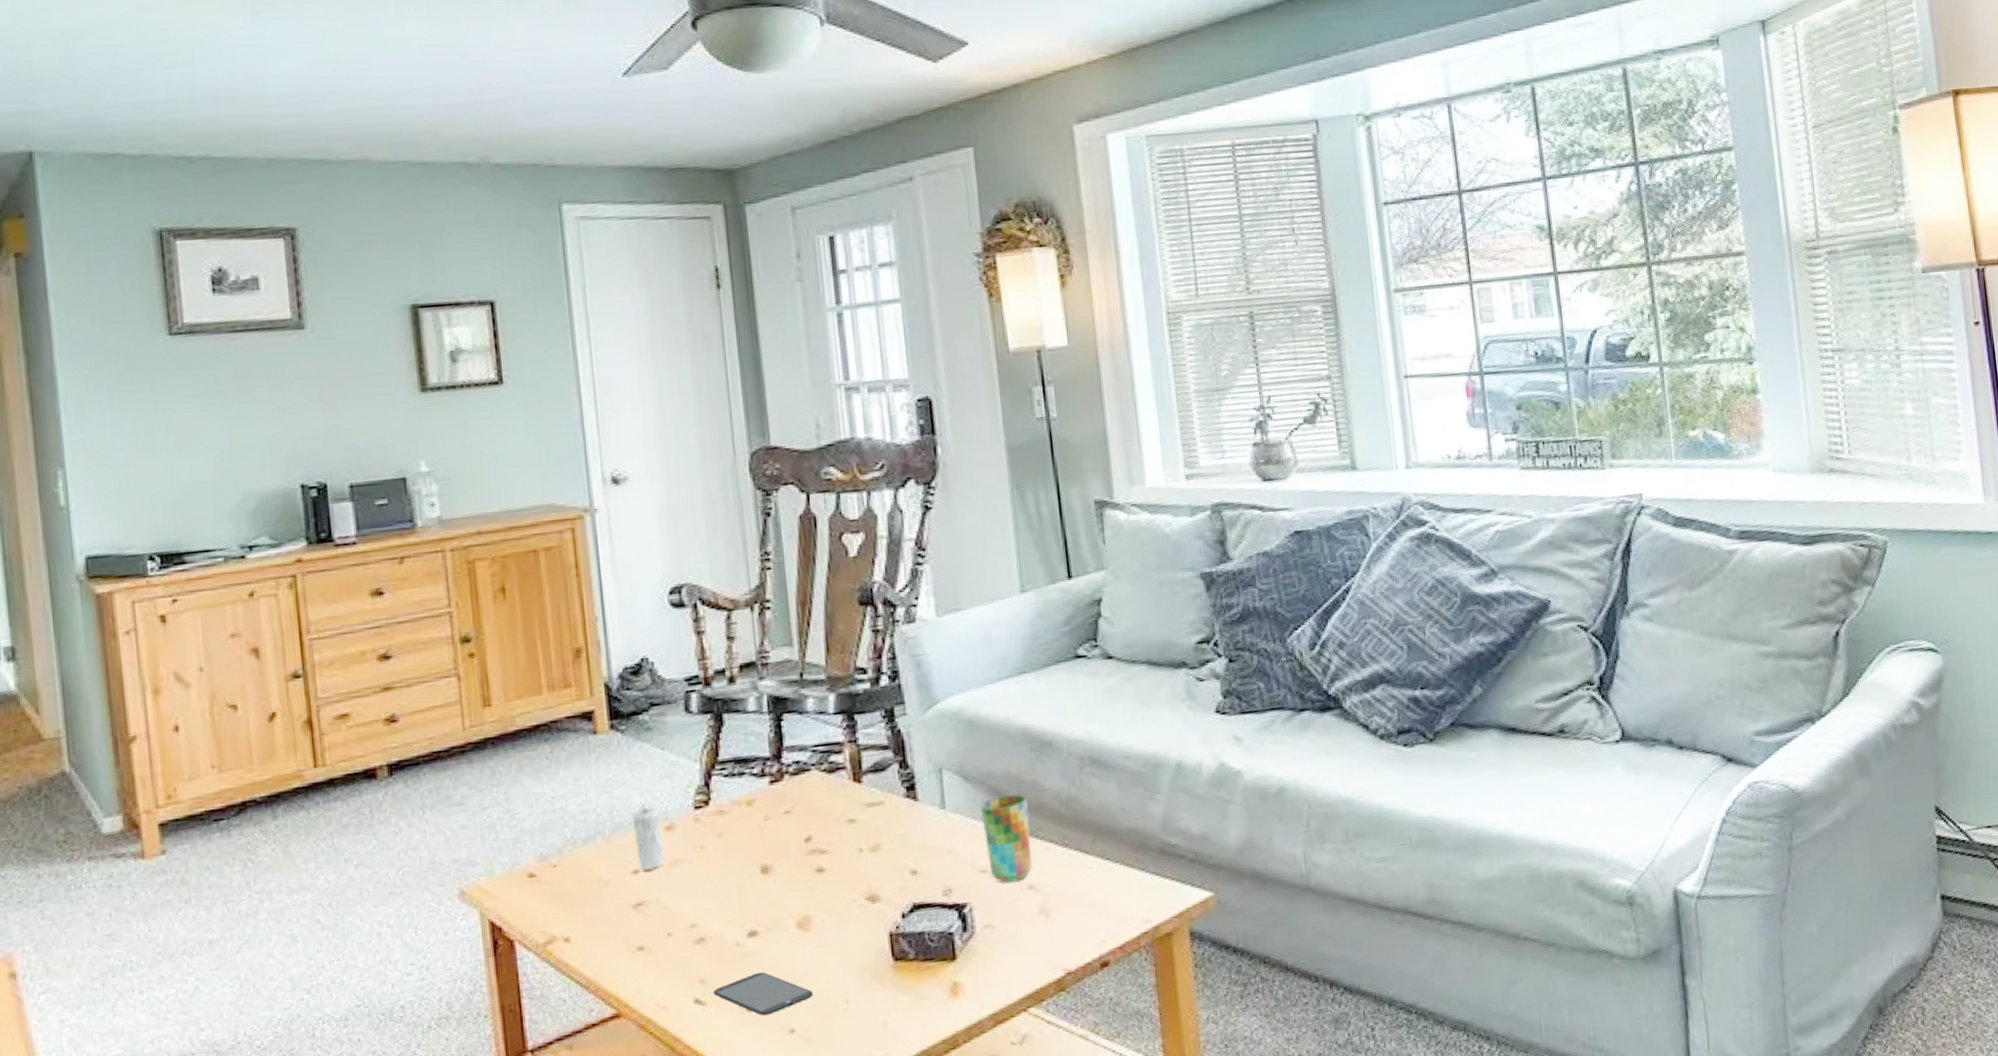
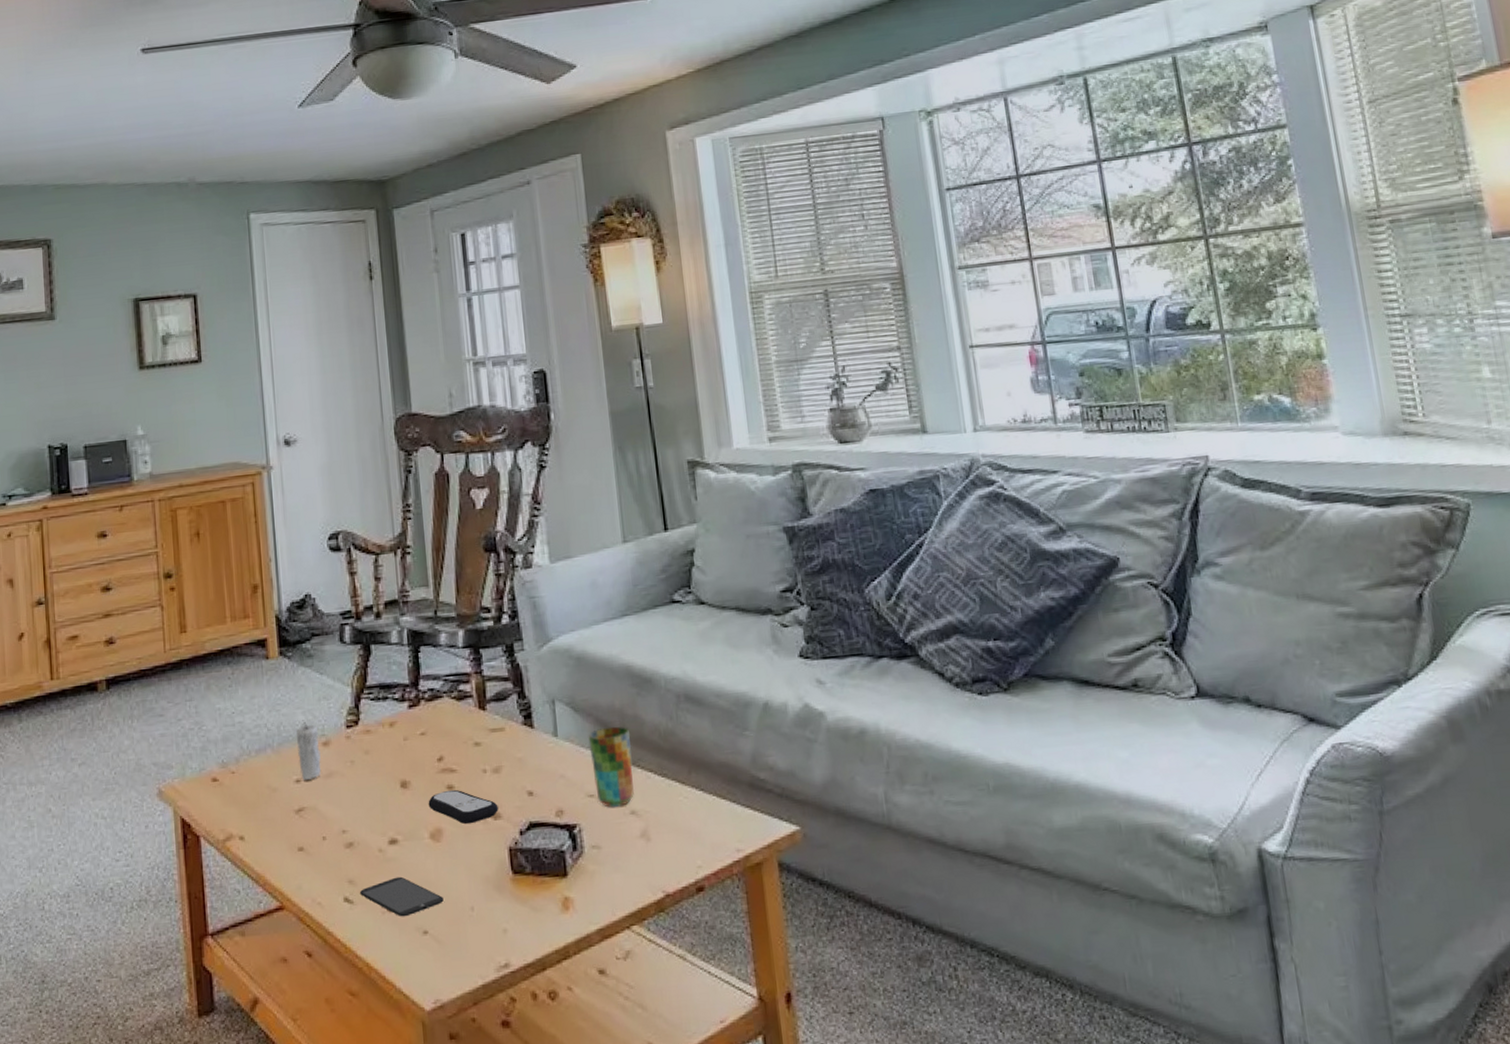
remote control: none [794,872,877,910] -> present [428,789,499,825]

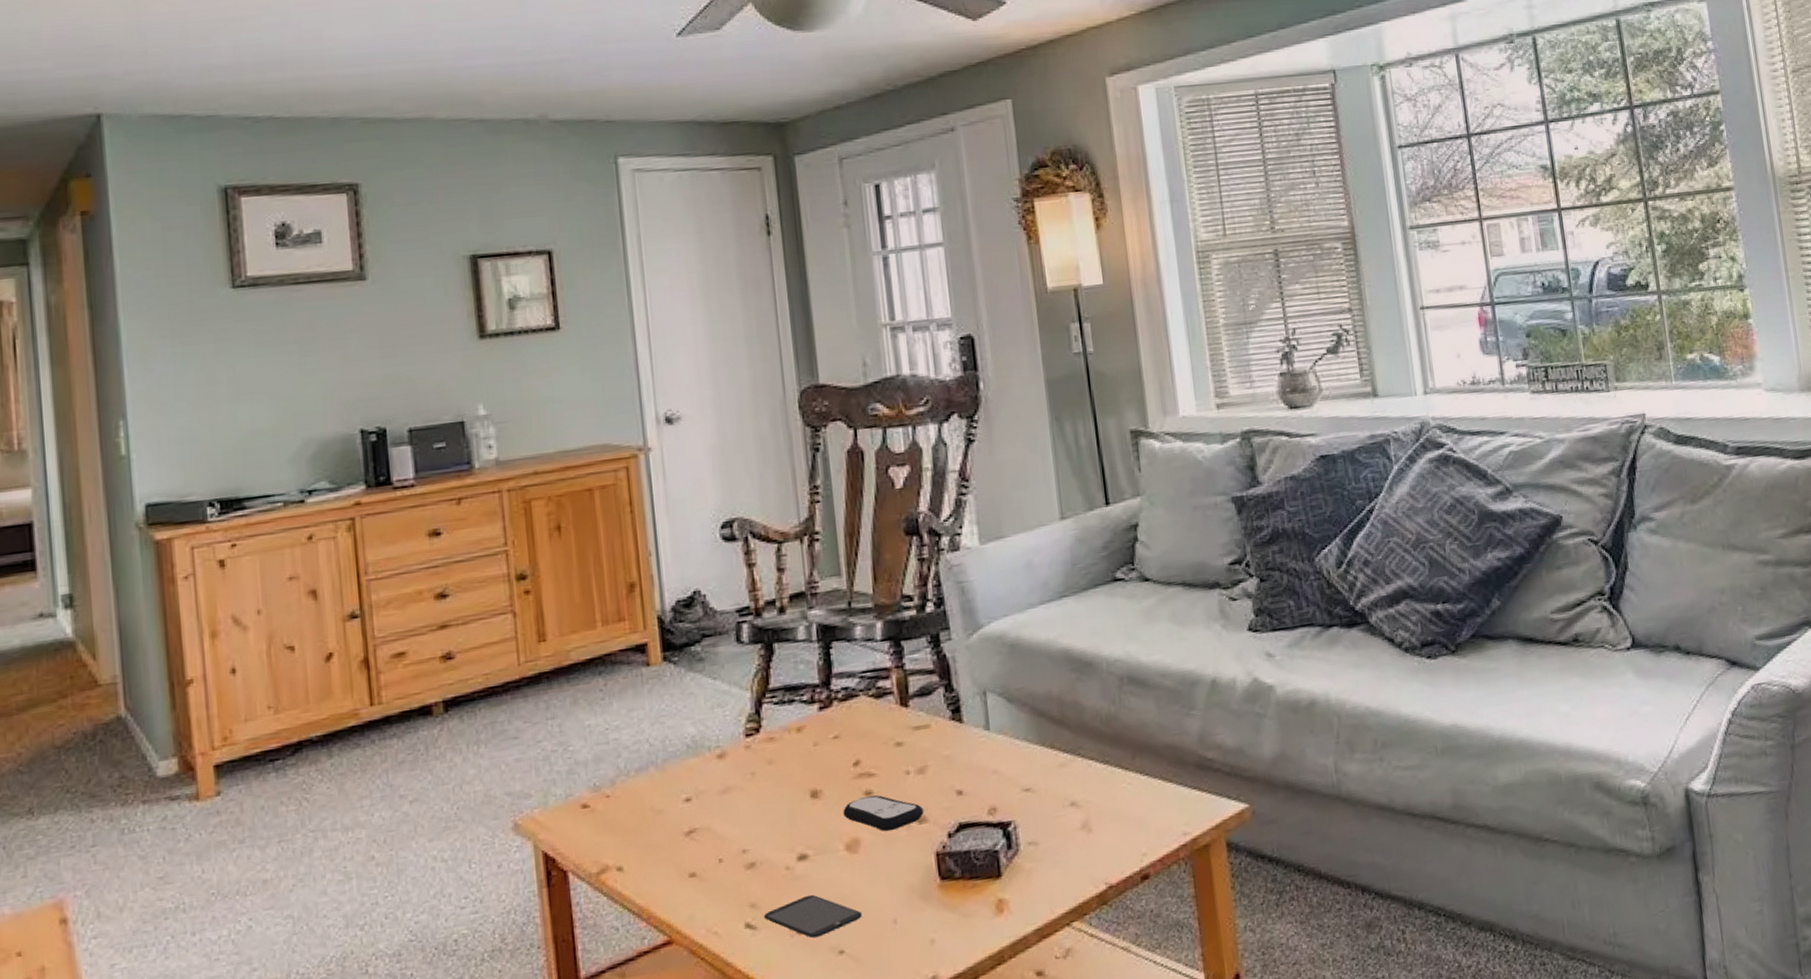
candle: present [296,720,321,780] -> none [684,731,716,798]
cup: present [588,726,634,807] -> none [1023,714,1074,801]

